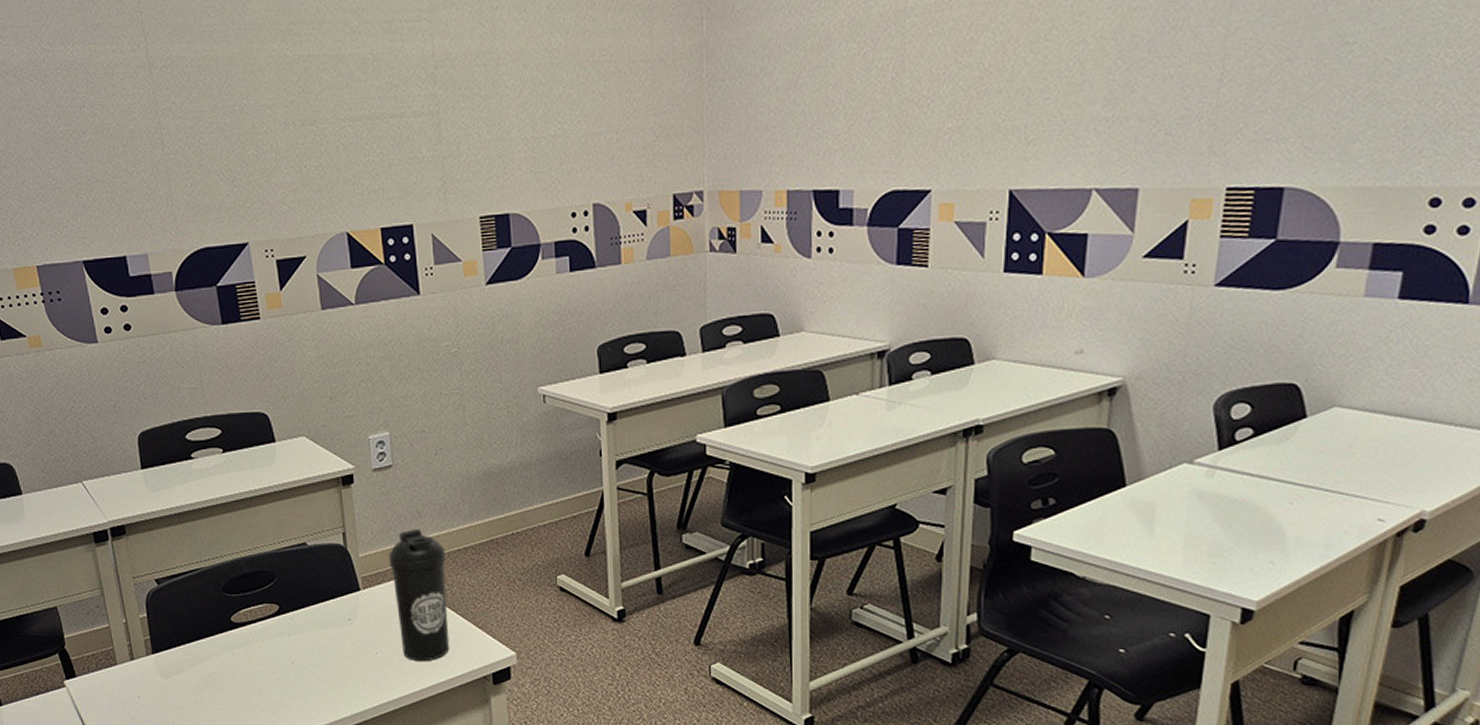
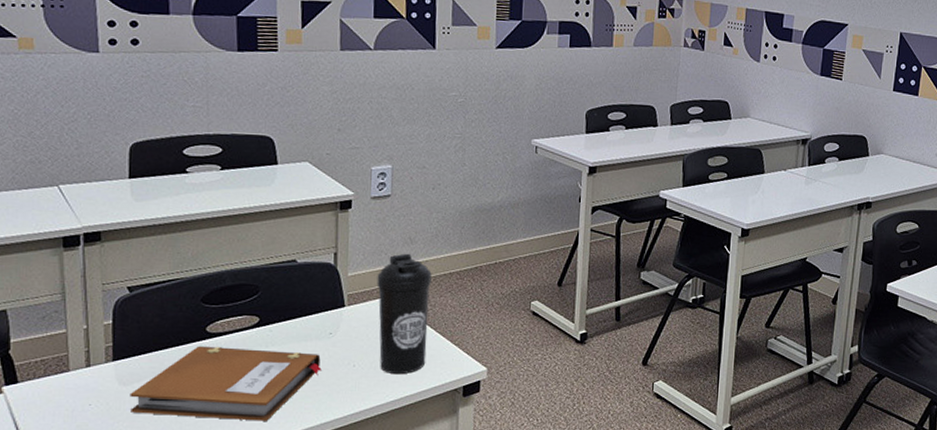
notebook: none [171,636,345,712] -> present [129,346,322,421]

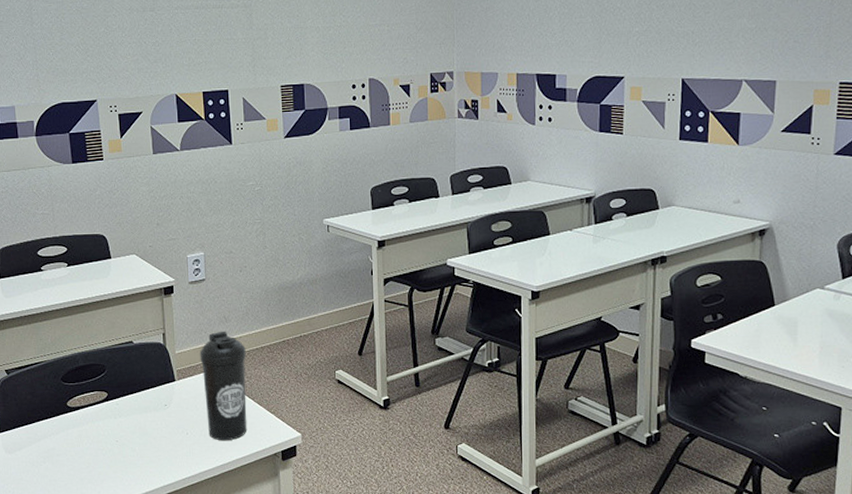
notebook: present [129,346,322,421] -> none [14,418,161,483]

